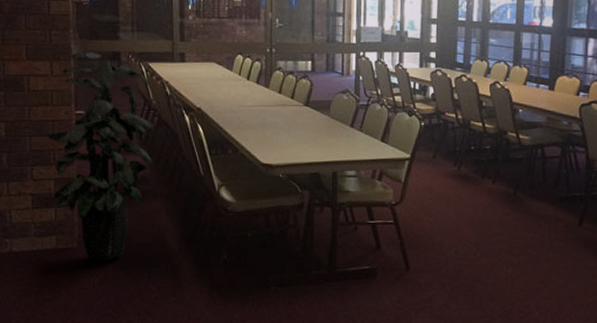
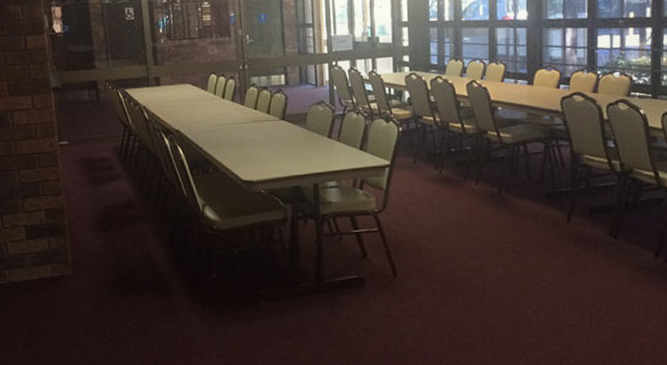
indoor plant: present [43,51,154,260] -> none [31,83,136,285]

